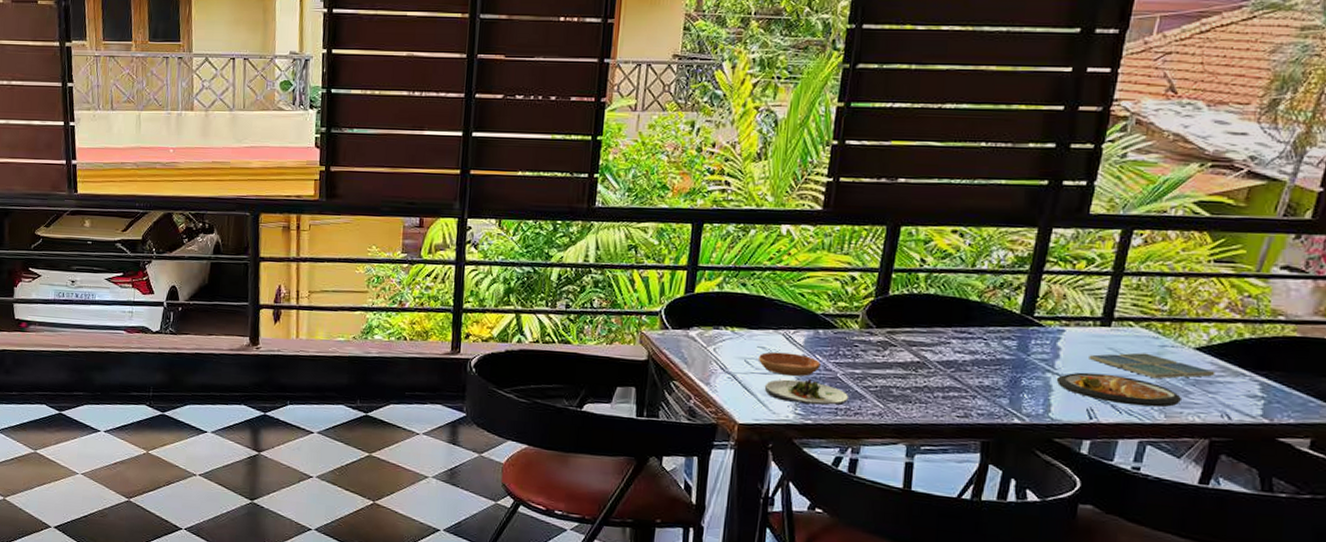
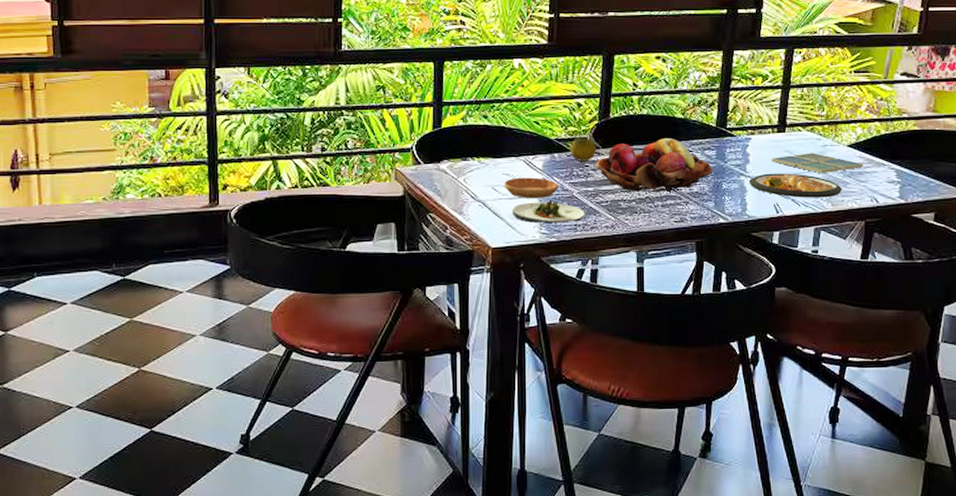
fruit: none [838,313,870,341] -> present [570,136,597,162]
fruit basket: none [865,322,1012,383] -> present [595,138,714,193]

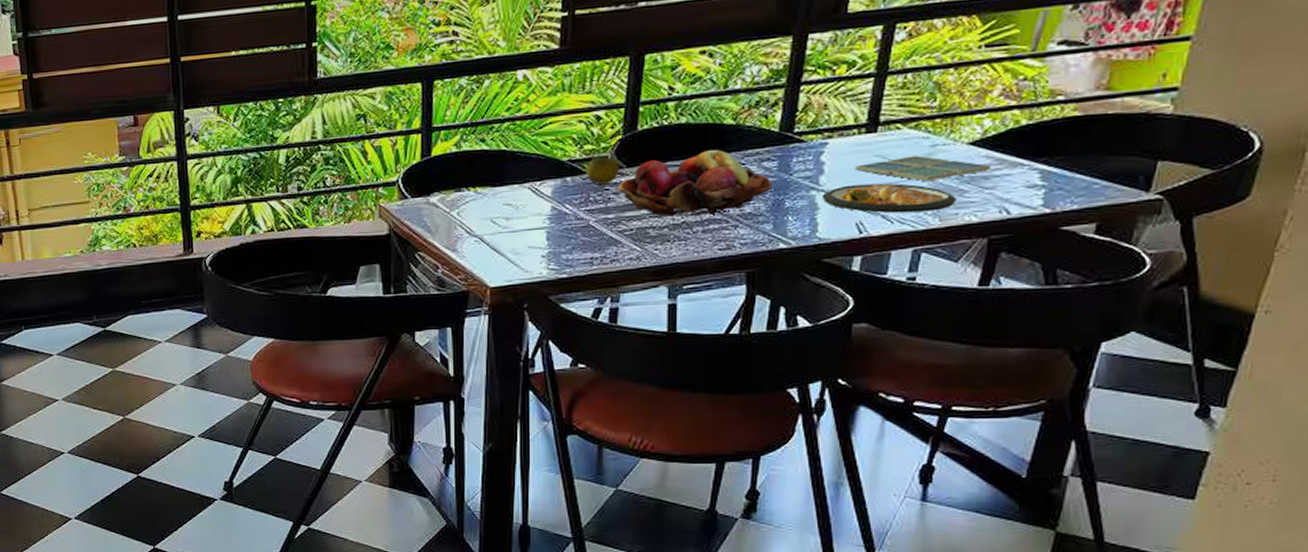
saucer: present [505,177,558,198] -> none [506,206,571,230]
salad plate: present [511,200,584,224] -> none [514,231,603,258]

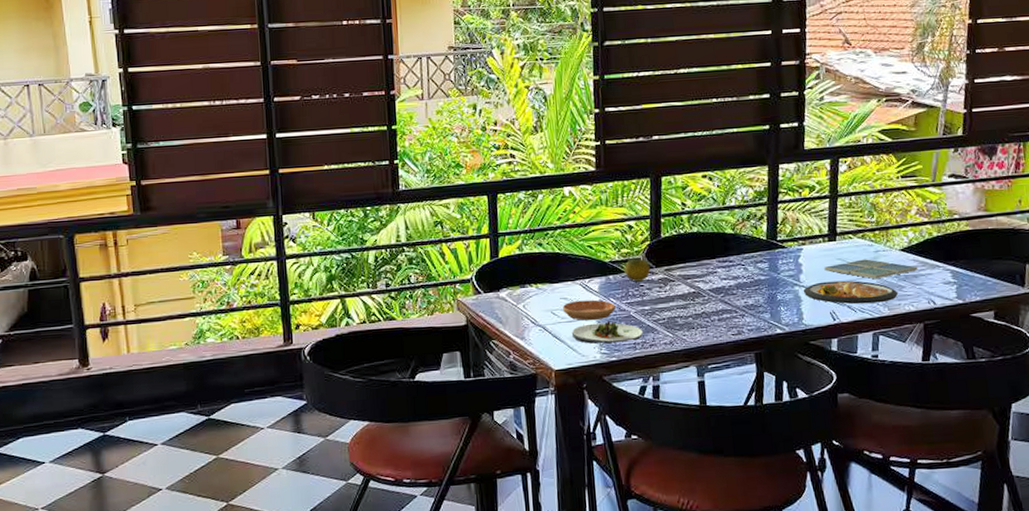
saucer: none [506,206,571,230] -> present [563,299,616,320]
salad plate: none [514,231,603,258] -> present [571,321,643,344]
fruit basket: present [617,150,774,217] -> none [649,253,767,308]

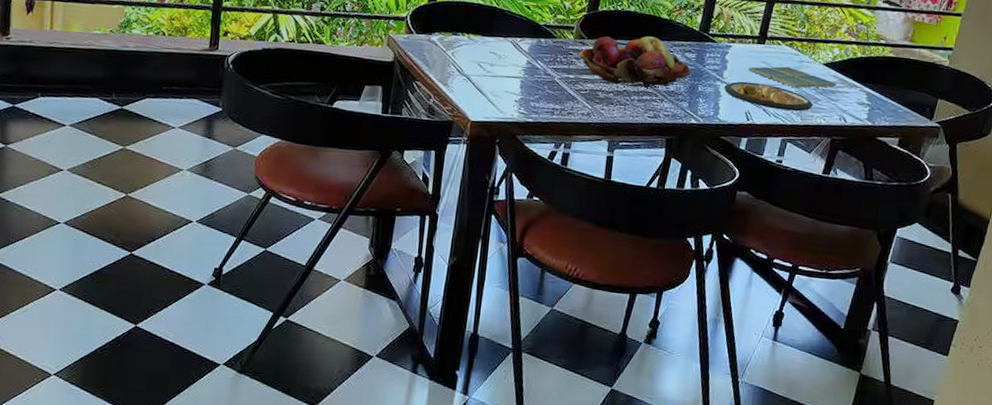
saucer: present [563,299,616,320] -> none [490,57,542,80]
salad plate: present [571,321,643,344] -> none [494,82,563,106]
fruit: present [624,257,651,282] -> none [557,25,583,50]
fruit basket: none [649,253,767,308] -> present [578,36,691,88]

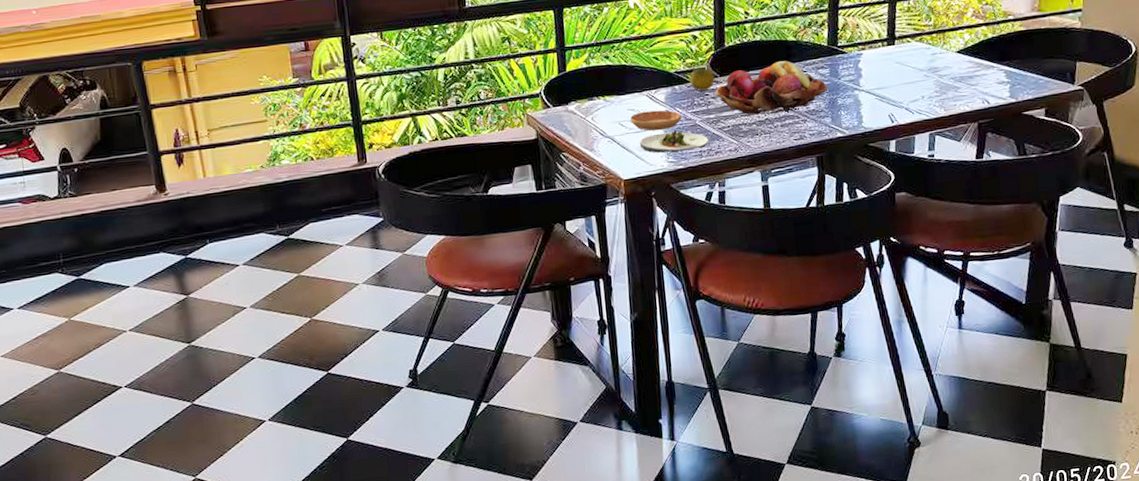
saucer: none [490,57,542,80] -> present [630,110,682,131]
salad plate: none [494,82,563,106] -> present [639,130,708,153]
fruit: none [557,25,583,50] -> present [690,67,715,91]
dish: present [724,81,813,112] -> none [862,83,953,106]
drink coaster: present [748,66,837,88] -> none [883,62,974,82]

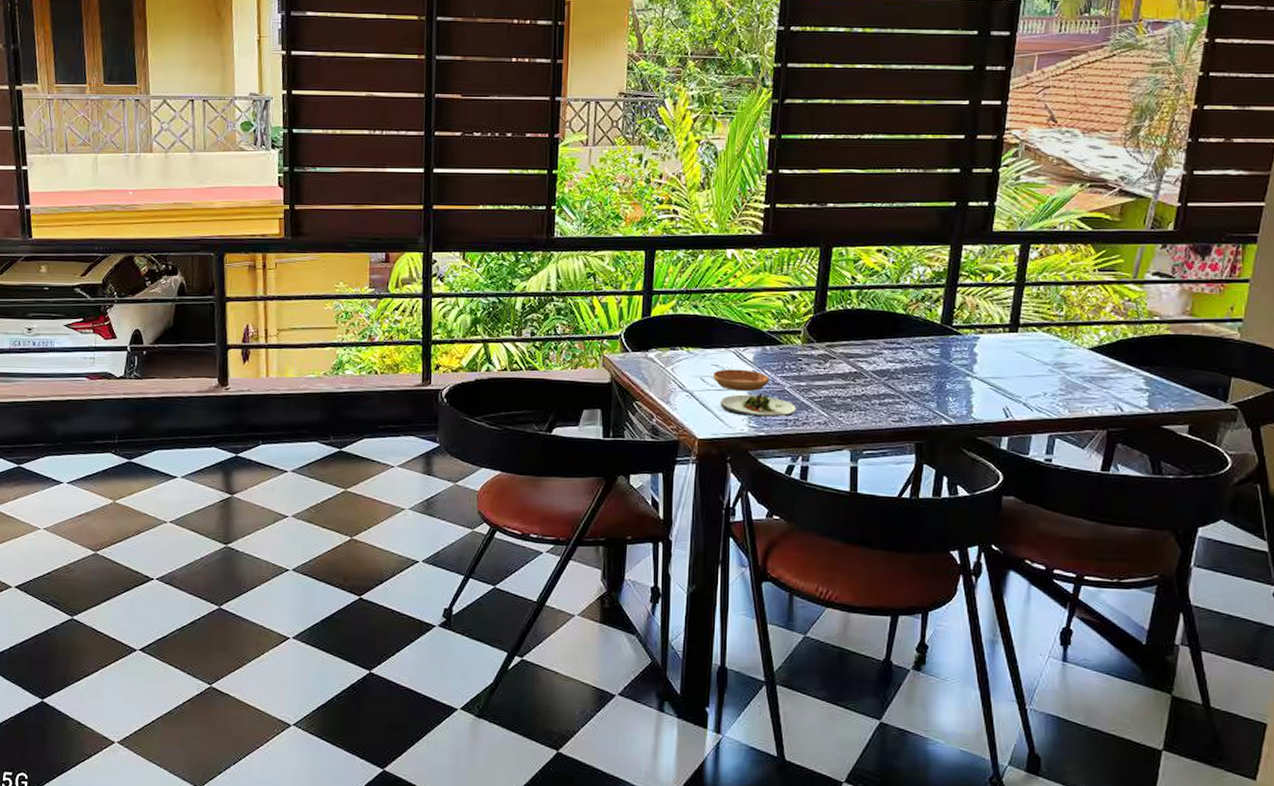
fruit: present [690,67,715,91] -> none [783,329,811,356]
fruit basket: present [714,61,828,115] -> none [808,334,937,391]

